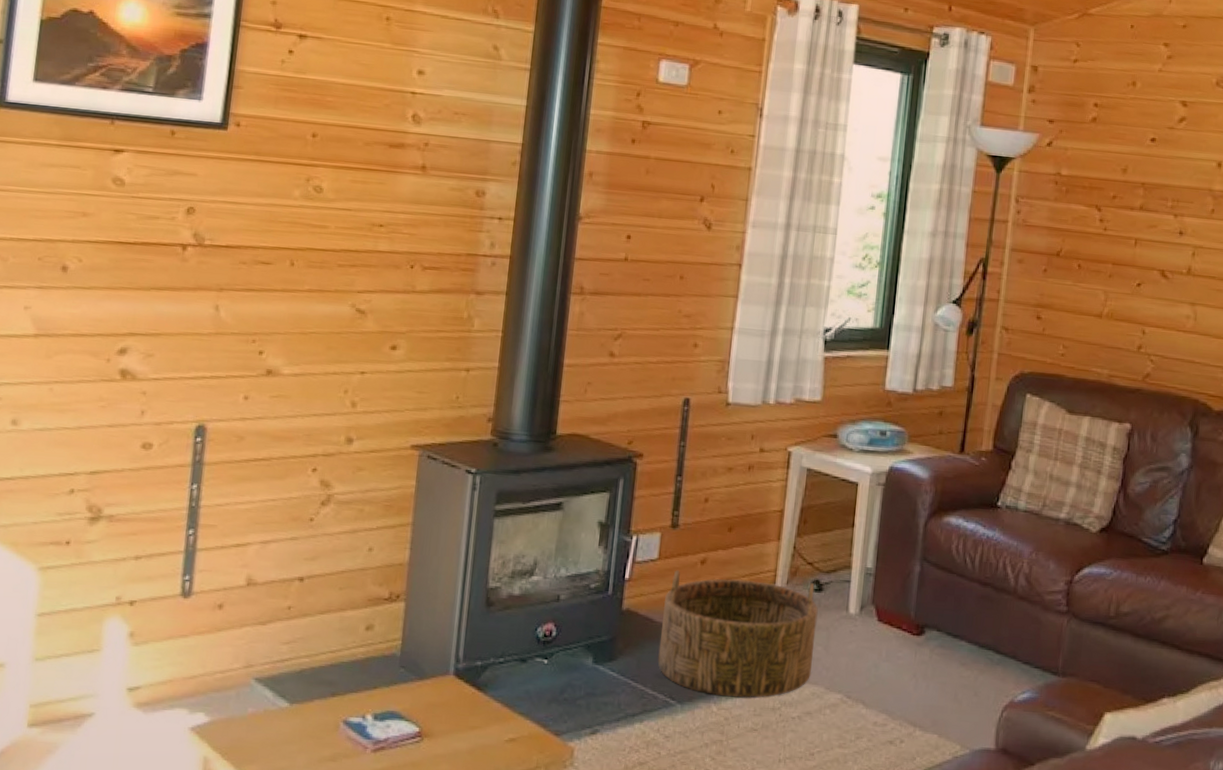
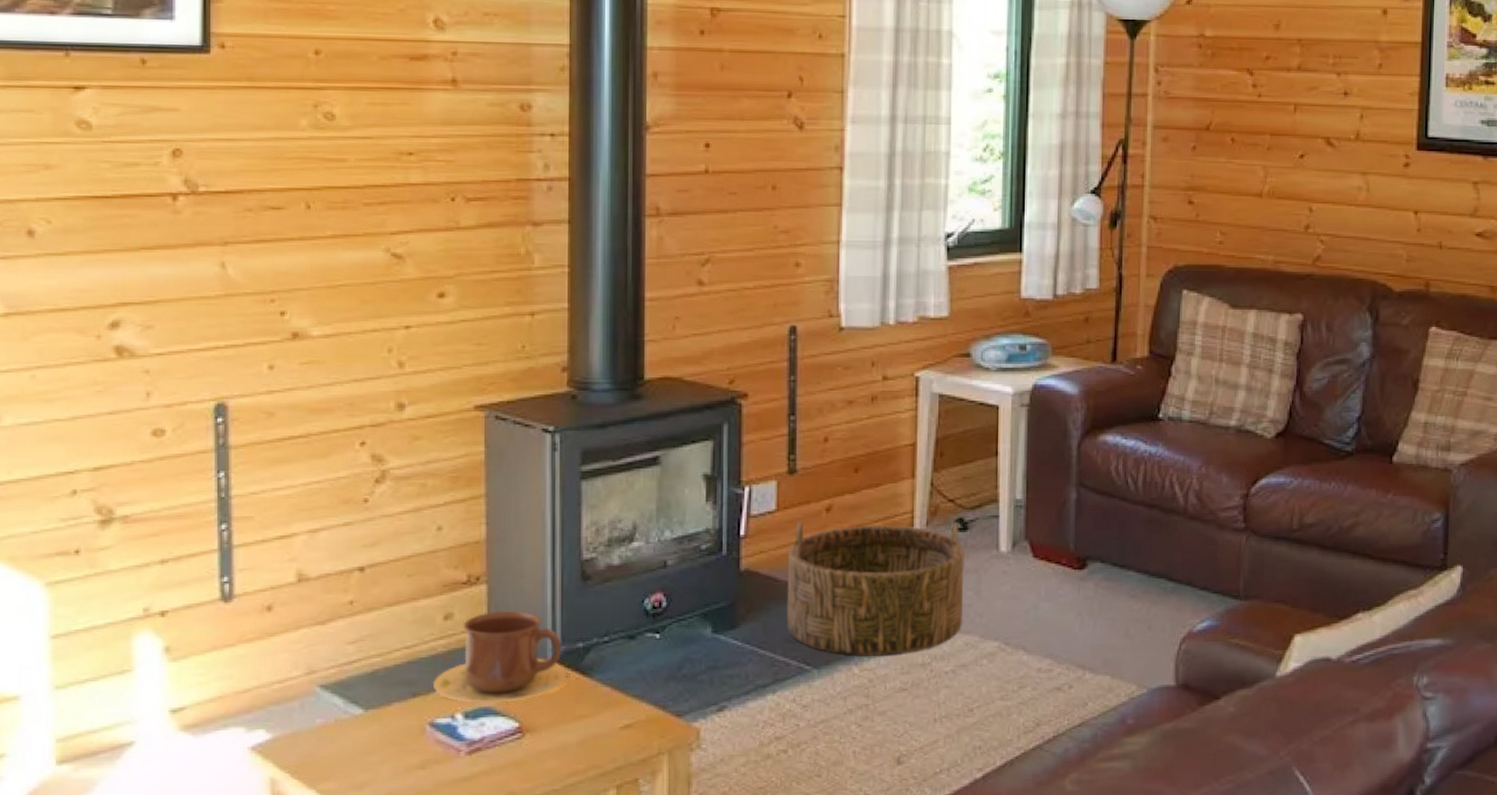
cup and saucer: none [349,626,466,709] -> present [432,610,568,704]

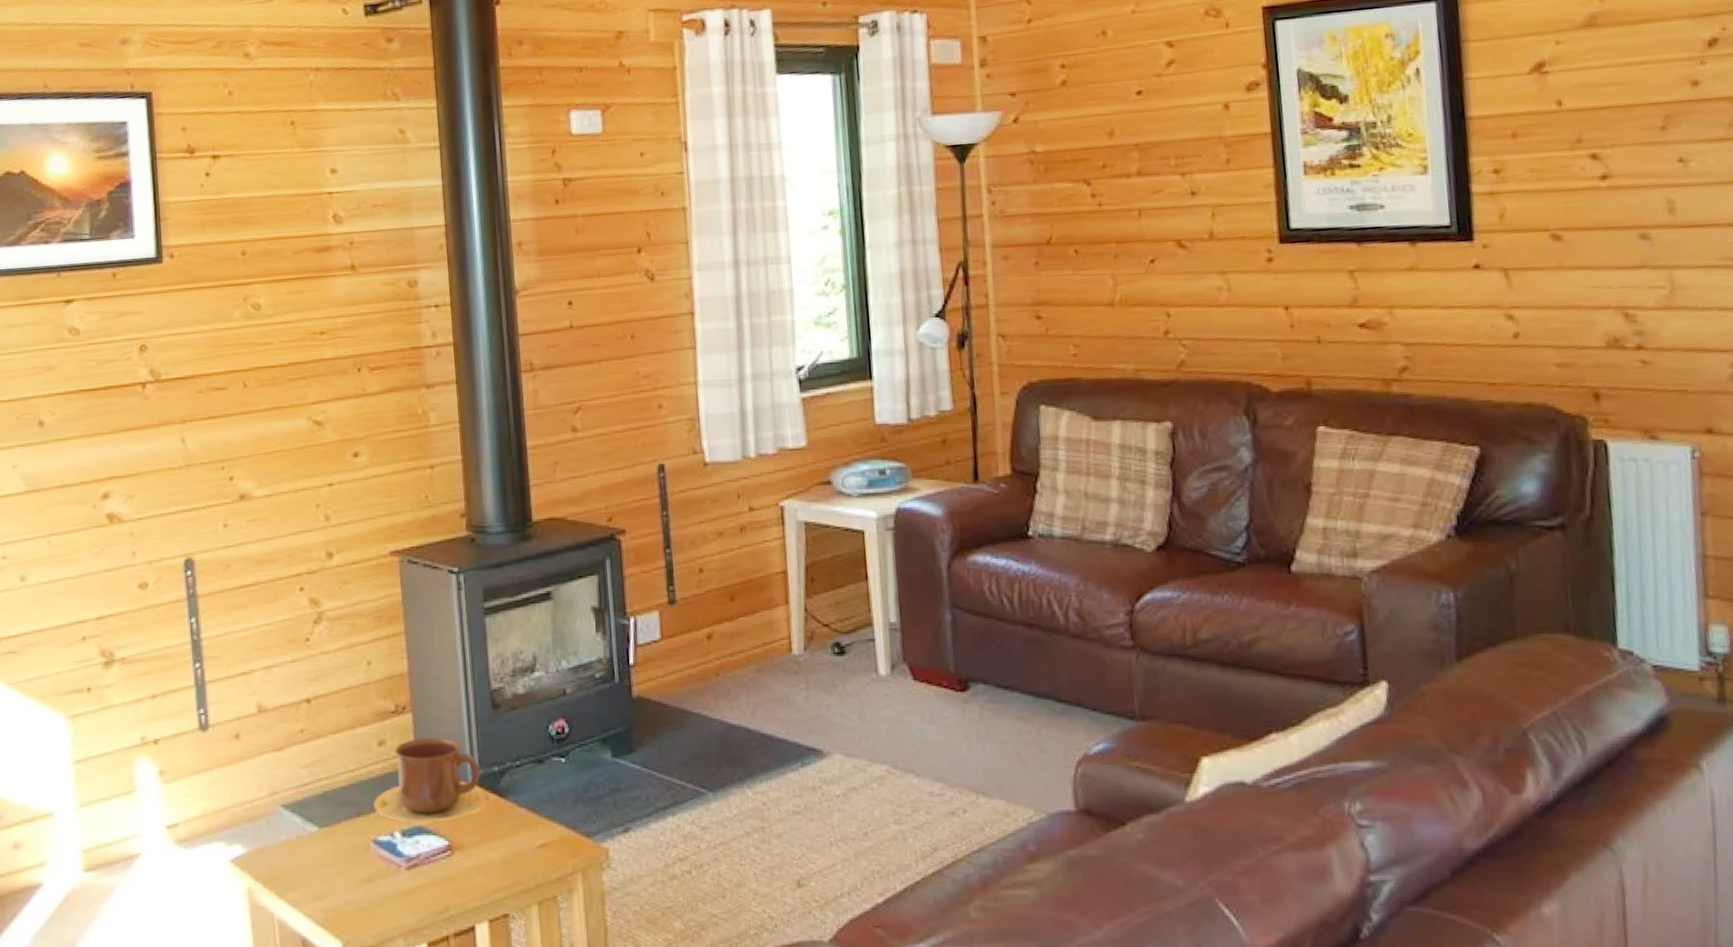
basket: present [786,521,964,656] -> none [675,647,850,779]

